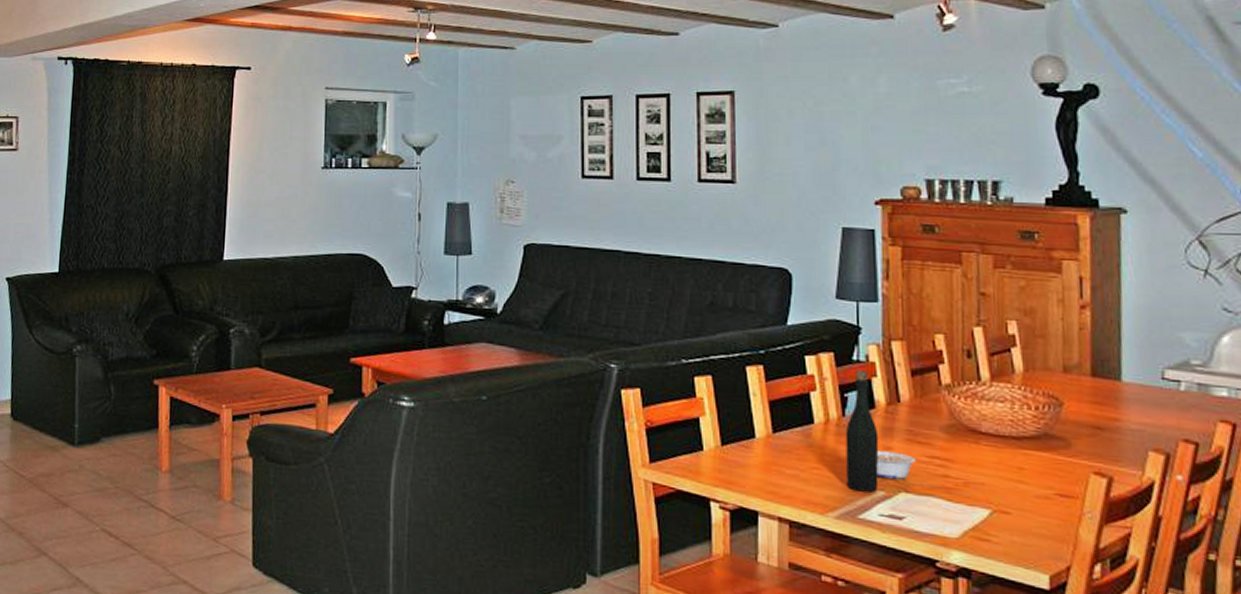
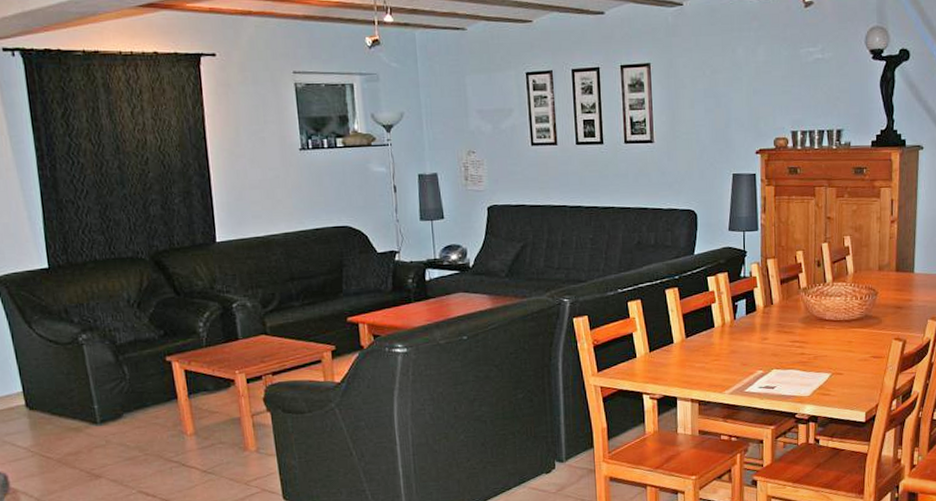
bottle: present [845,369,879,492] -> none [736,283,759,373]
legume: present [876,451,917,479] -> none [757,341,784,361]

